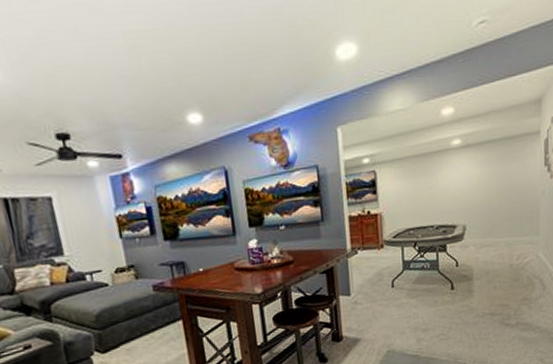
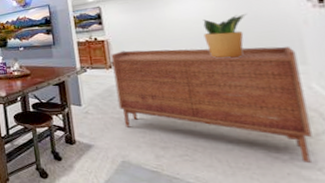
sideboard: none [383,217,533,325] -> present [111,46,312,162]
potted plant: none [468,183,504,232] -> present [203,14,247,59]

